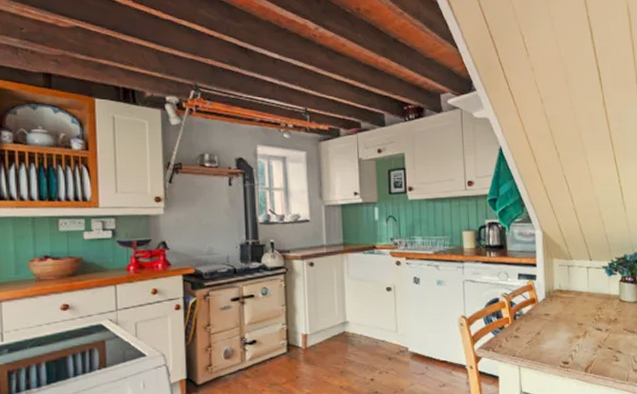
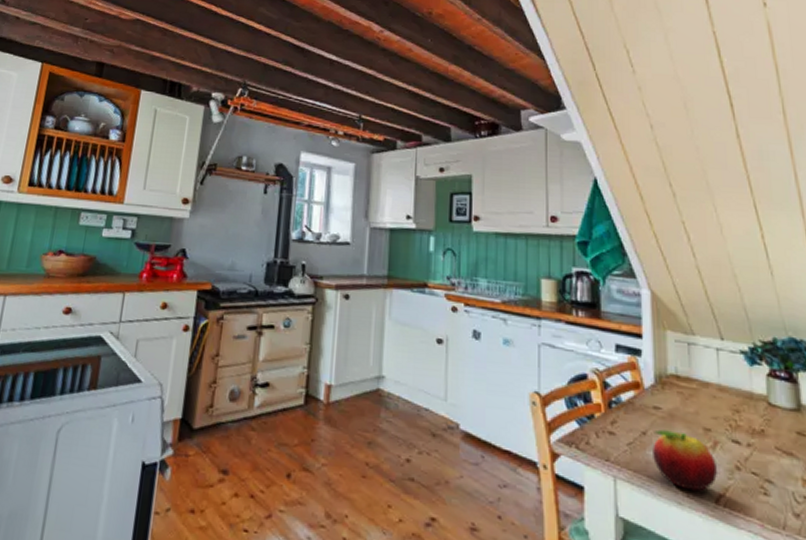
fruit: none [544,328,586,367] -> present [653,429,717,492]

